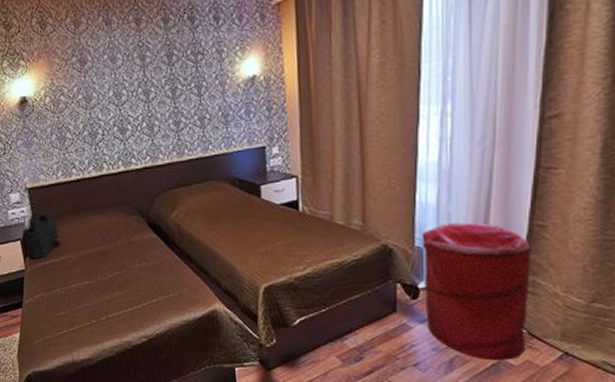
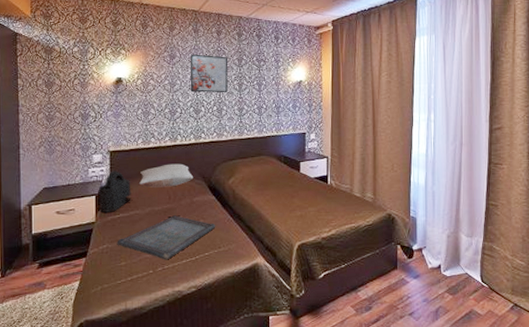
serving tray: none [52,258,162,309] -> present [117,215,216,260]
pillow: none [66,197,129,228] -> present [139,163,194,188]
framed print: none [105,53,158,107] -> present [190,54,228,93]
laundry hamper: present [421,222,531,361] -> none [415,200,489,310]

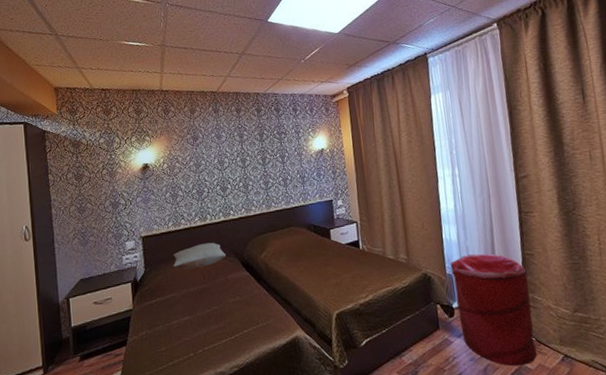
handbag: present [98,171,131,213] -> none [133,255,167,300]
serving tray: present [117,215,216,260] -> none [155,295,253,342]
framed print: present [190,54,228,93] -> none [213,132,252,171]
laundry hamper: none [415,200,489,310] -> present [450,253,537,366]

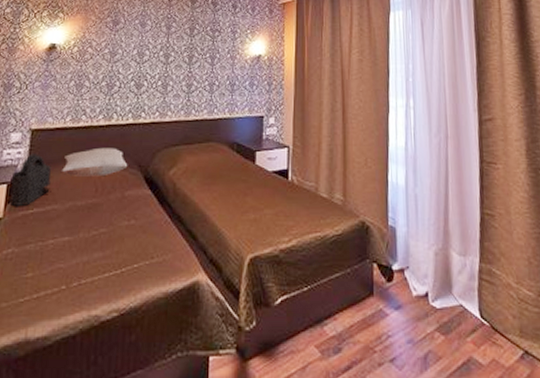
handbag: none [133,255,167,300] -> present [9,153,51,207]
laundry hamper: present [450,253,537,366] -> none [394,205,490,358]

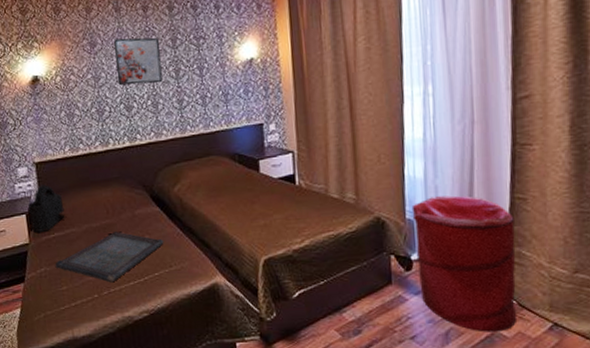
serving tray: none [25,213,150,272] -> present [55,232,164,283]
pillow: present [62,147,128,177] -> none [72,171,133,202]
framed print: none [132,20,179,66] -> present [114,37,163,86]
laundry hamper: none [394,205,490,358] -> present [411,195,516,332]

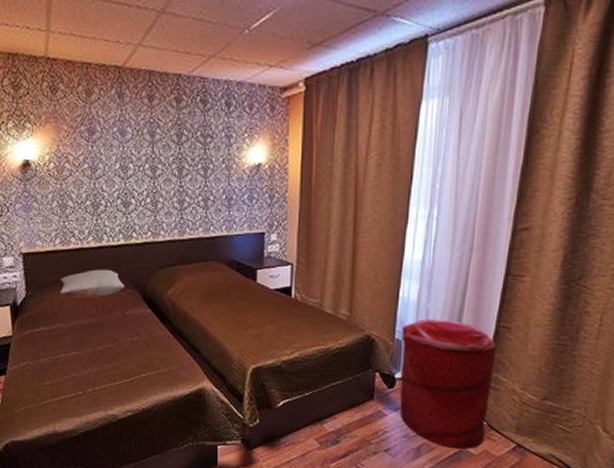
handbag: present [27,184,65,233] -> none [12,277,52,326]
serving tray: present [55,232,164,283] -> none [39,330,154,381]
pillow: none [72,171,133,202] -> present [60,269,125,298]
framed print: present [114,37,163,86] -> none [115,127,164,181]

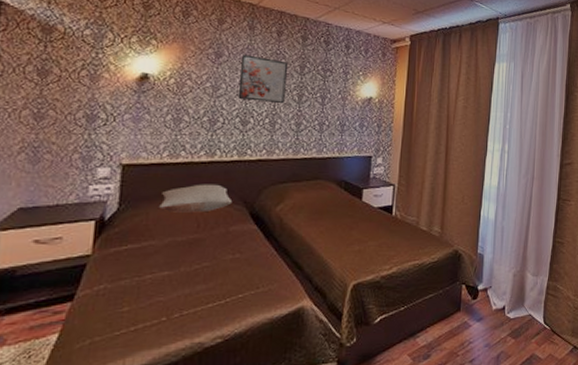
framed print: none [115,127,164,181] -> present [238,54,289,104]
laundry hamper: present [400,319,497,449] -> none [482,236,554,355]

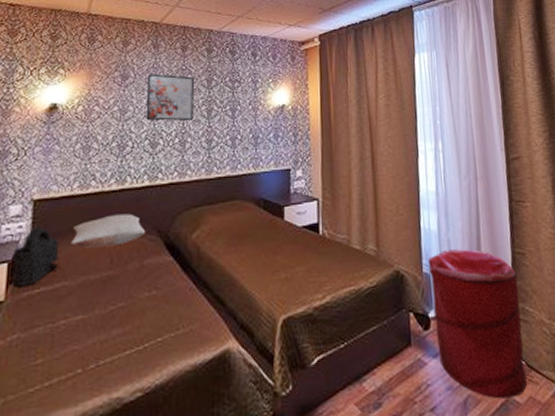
handbag: none [99,189,147,244] -> present [11,226,59,288]
laundry hamper: none [482,236,554,355] -> present [427,249,527,399]

